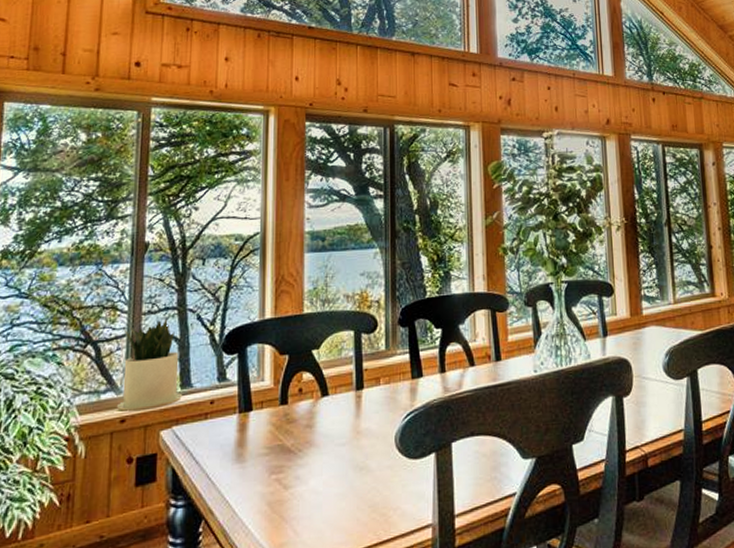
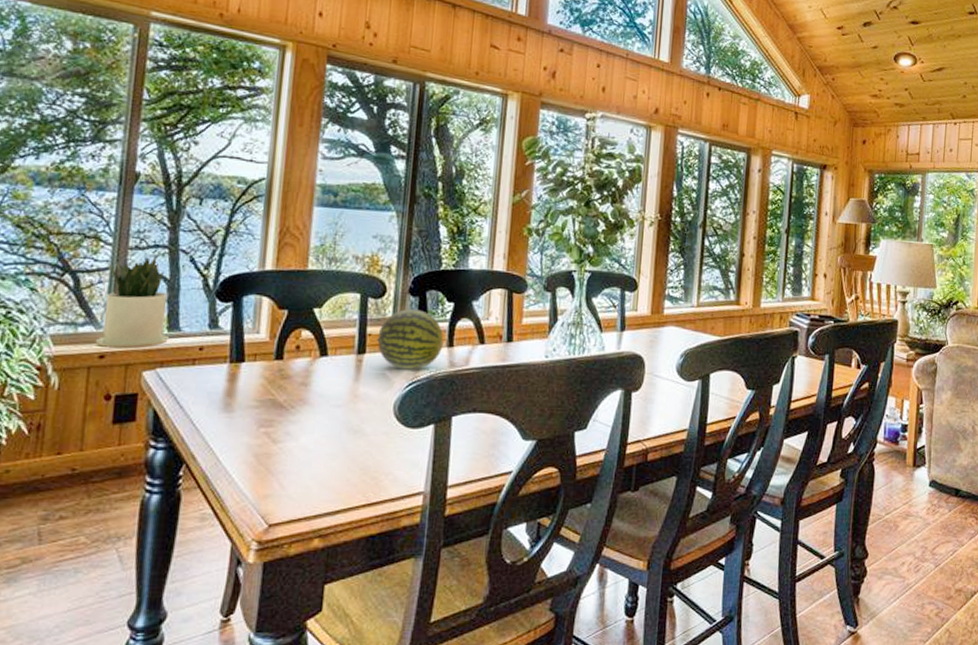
fruit: none [372,339,436,401] -> present [376,309,444,370]

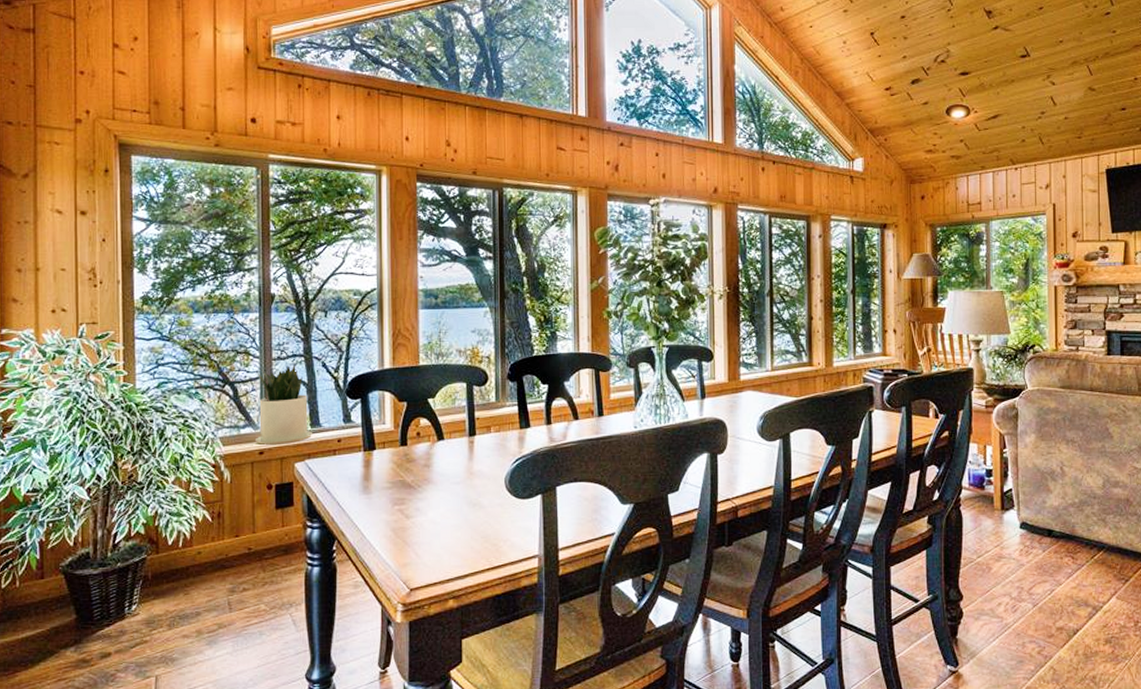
fruit: present [376,309,444,370] -> none [483,393,543,447]

